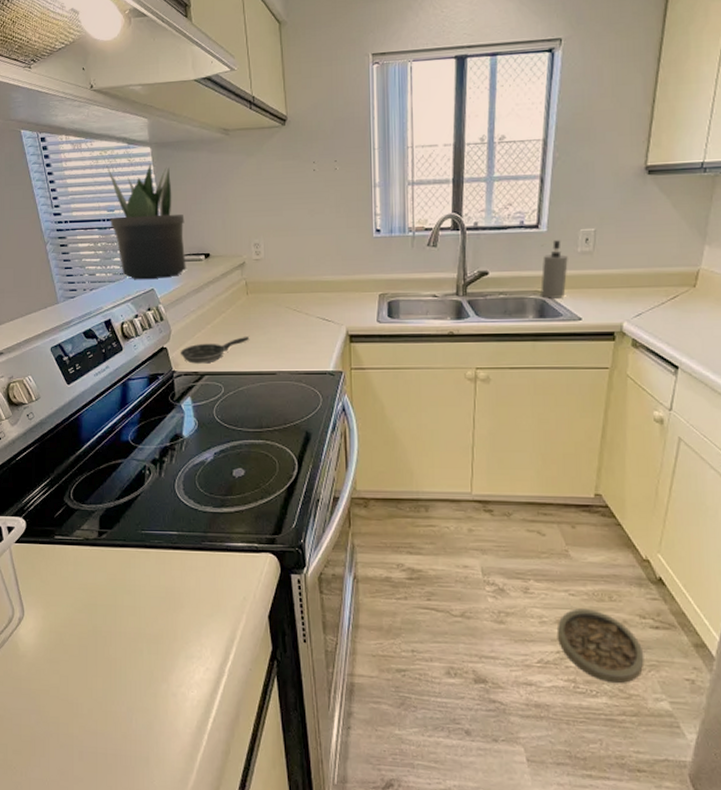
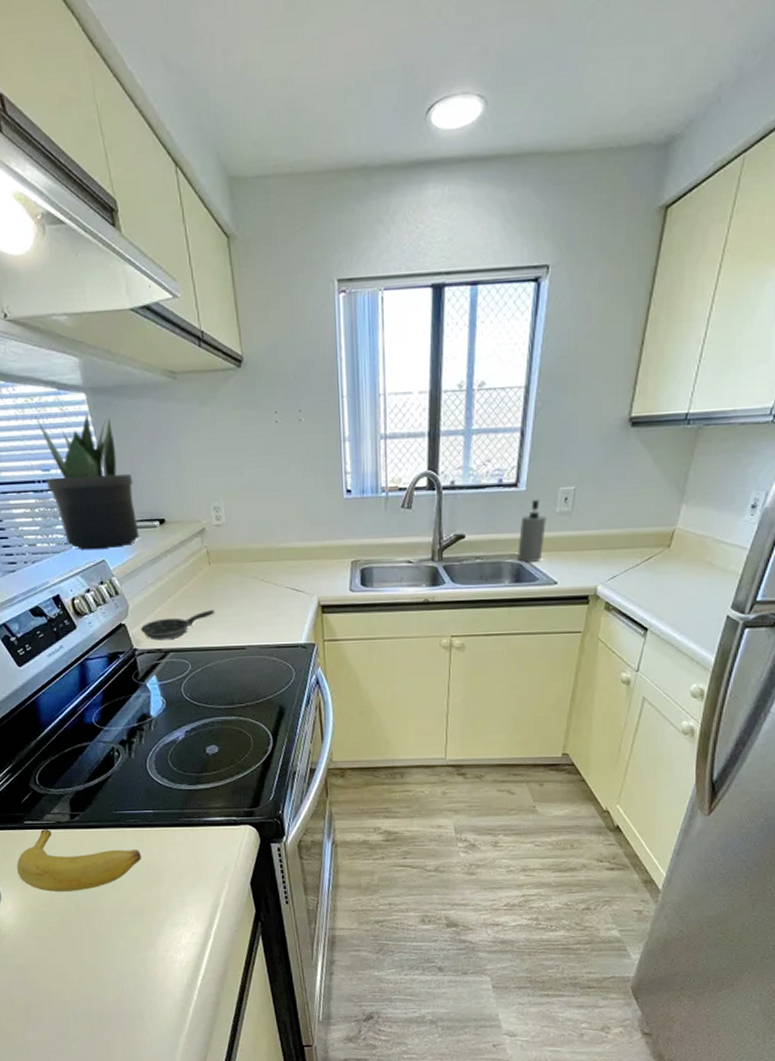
banana: none [43,545,163,613] -> present [17,829,142,892]
pet bowl: present [558,608,644,684] -> none [524,857,599,919]

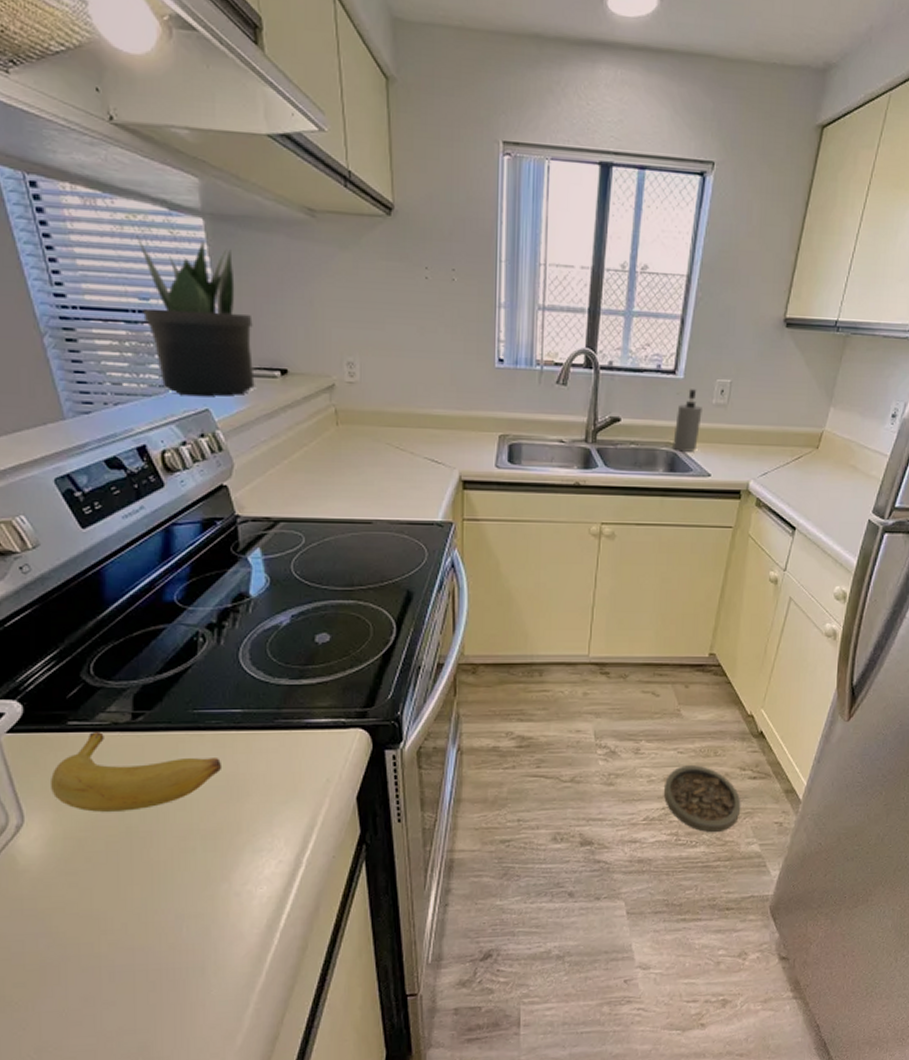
frying pan: present [140,610,215,641] -> none [245,477,340,508]
pet bowl: none [524,857,599,919] -> present [664,765,741,833]

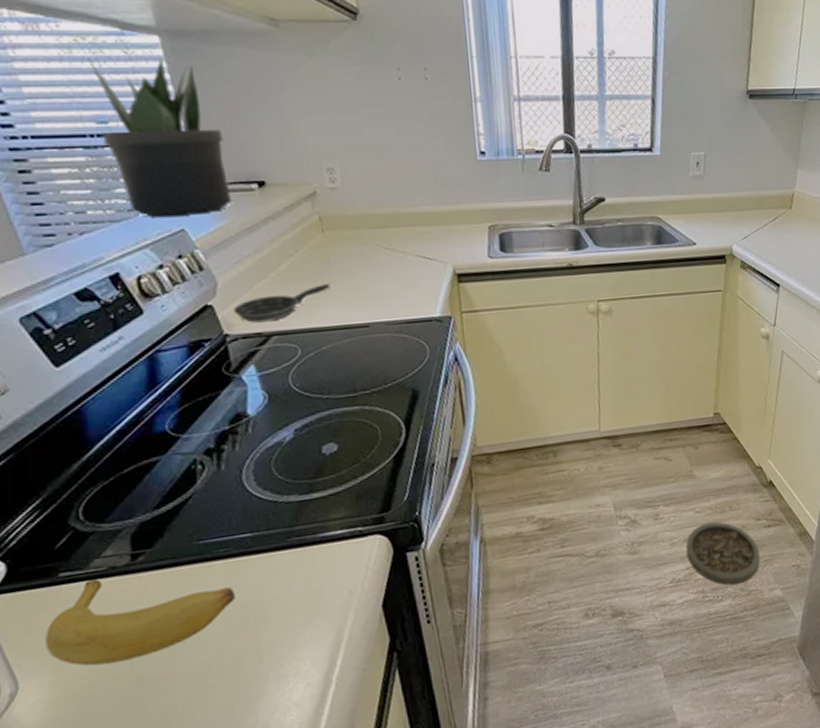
frying pan: none [245,477,340,508] -> present [233,284,331,323]
soap dispenser: present [673,389,702,452] -> none [655,164,682,224]

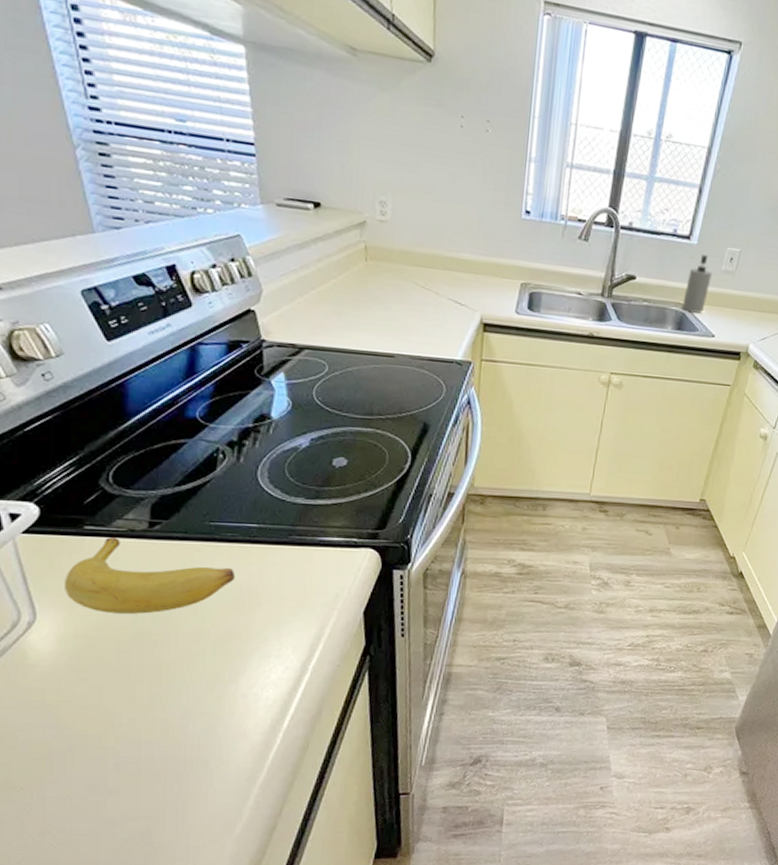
planter: present [87,57,232,217] -> none [176,56,289,224]
frying pan: present [233,284,331,323] -> none [272,309,365,336]
soap dispenser: none [655,164,682,224] -> present [682,254,712,313]
pet bowl: present [686,521,760,586] -> none [649,599,718,660]

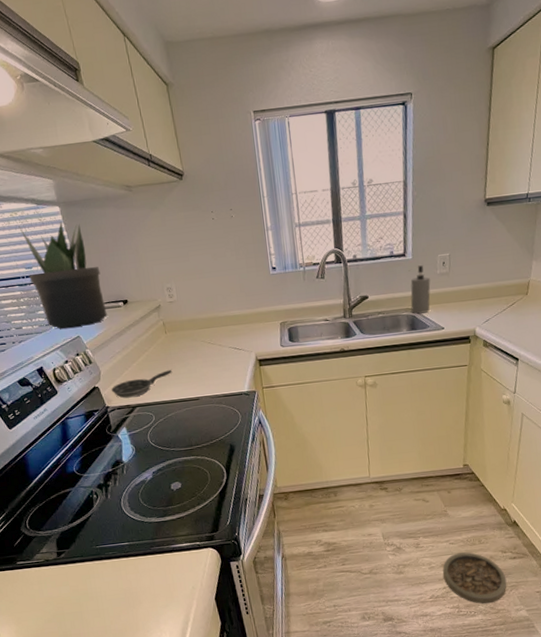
banana: present [65,537,236,614] -> none [11,567,121,623]
planter: none [176,56,289,224] -> present [18,221,108,329]
frying pan: none [272,309,365,336] -> present [111,370,173,398]
pet bowl: none [649,599,718,660] -> present [443,552,507,604]

